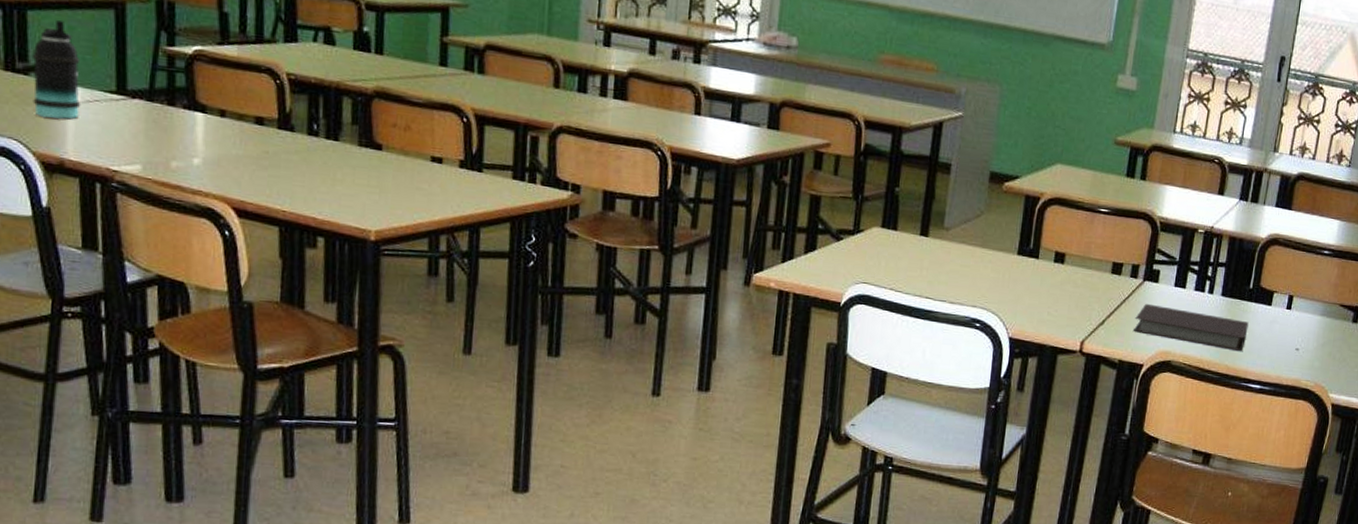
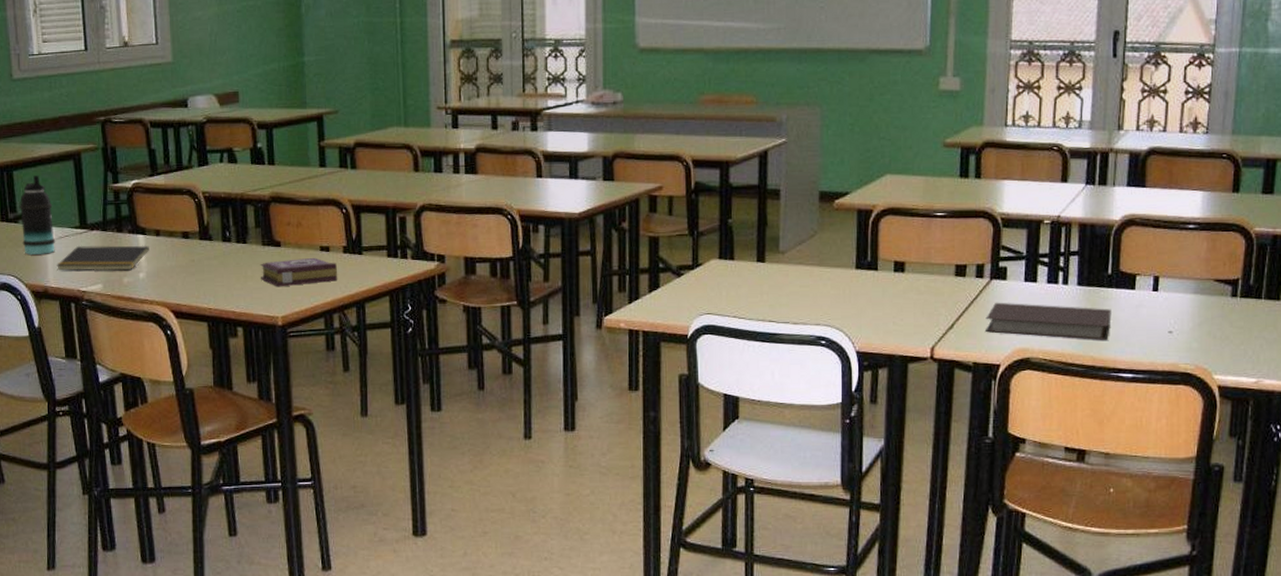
notepad: none [79,114,210,154] -> present [57,245,149,271]
book: none [352,165,451,198] -> present [259,257,338,287]

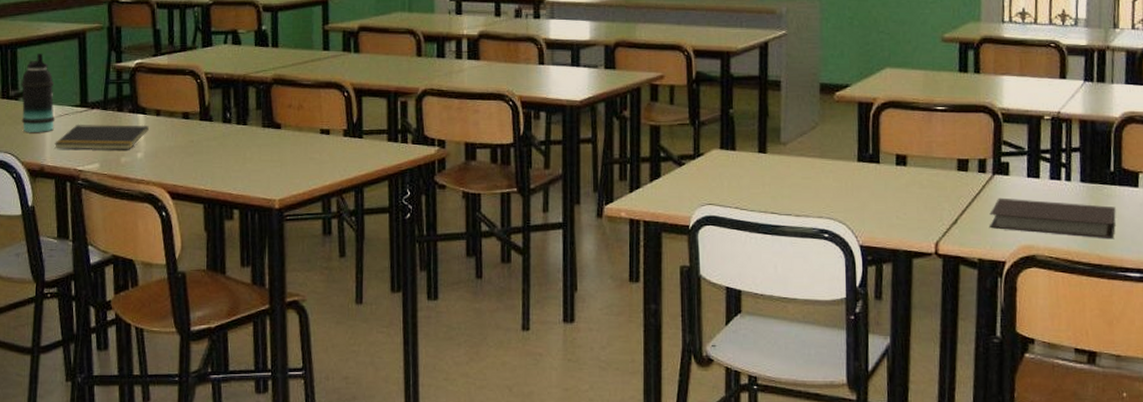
book: present [259,257,338,287] -> none [258,140,338,170]

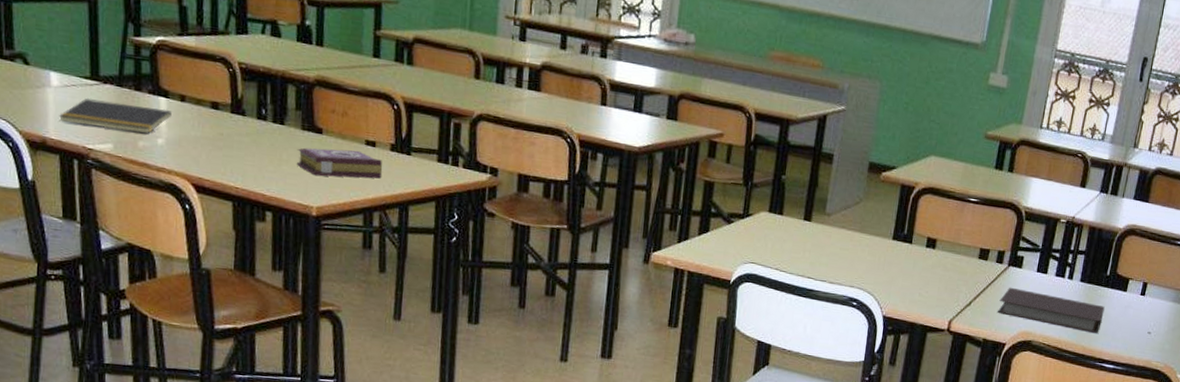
bottle: present [21,54,56,132] -> none [17,12,60,102]
book: none [258,140,338,170] -> present [296,147,383,179]

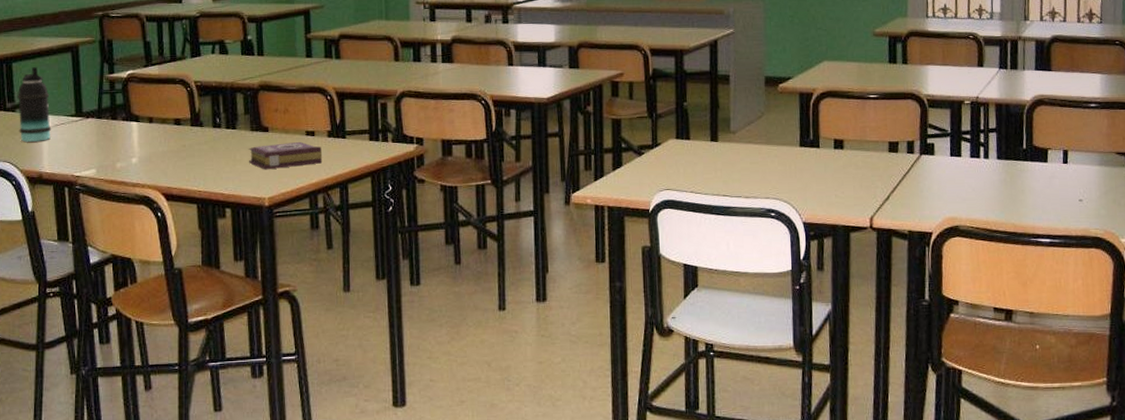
bottle: none [17,12,60,102] -> present [17,67,52,142]
notepad: present [59,97,172,134] -> none [52,131,142,157]
notebook: present [998,287,1105,333] -> none [917,175,1029,209]

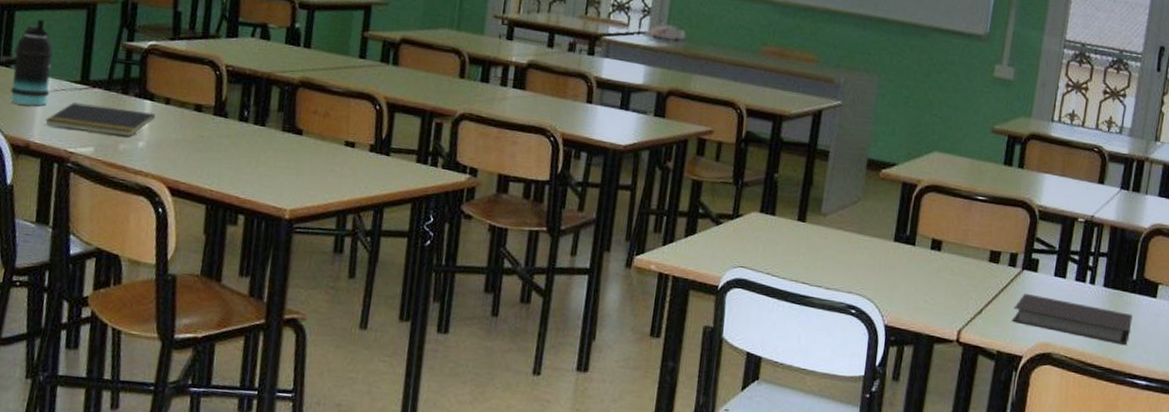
notepad: none [52,131,142,157] -> present [45,101,156,137]
book: present [248,141,323,170] -> none [273,149,360,180]
notebook: none [917,175,1029,209] -> present [1012,293,1133,345]

